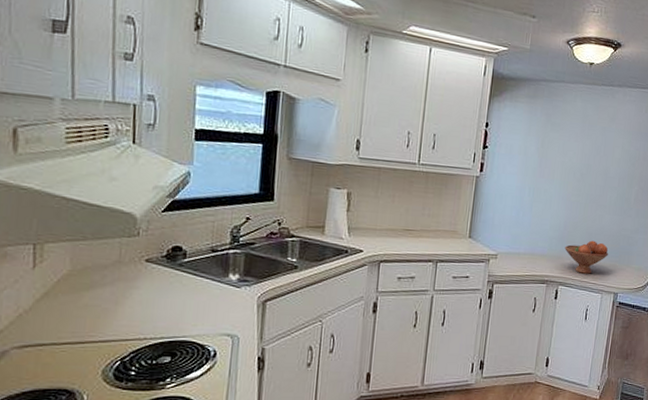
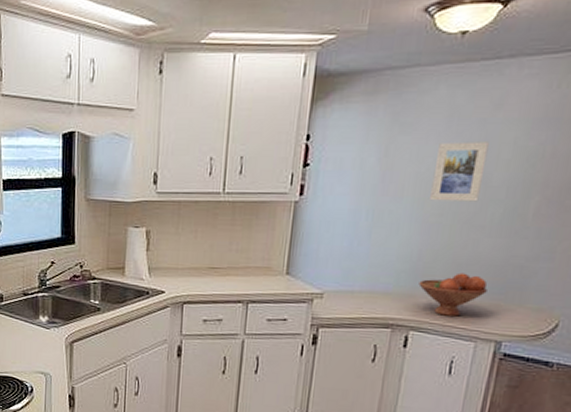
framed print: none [571,141,608,188] -> present [430,142,489,202]

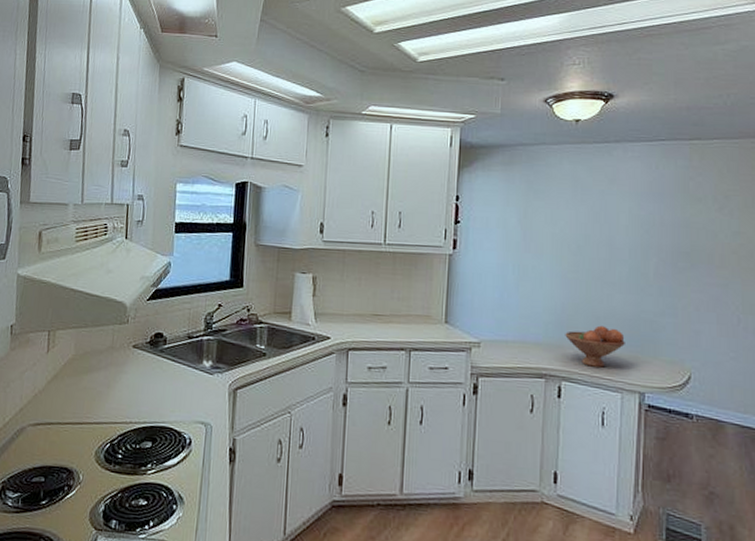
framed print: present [430,142,489,202] -> none [566,208,609,261]

